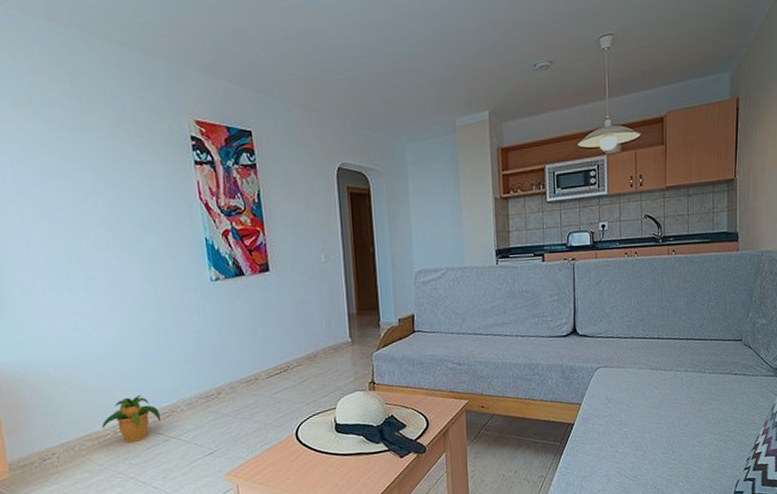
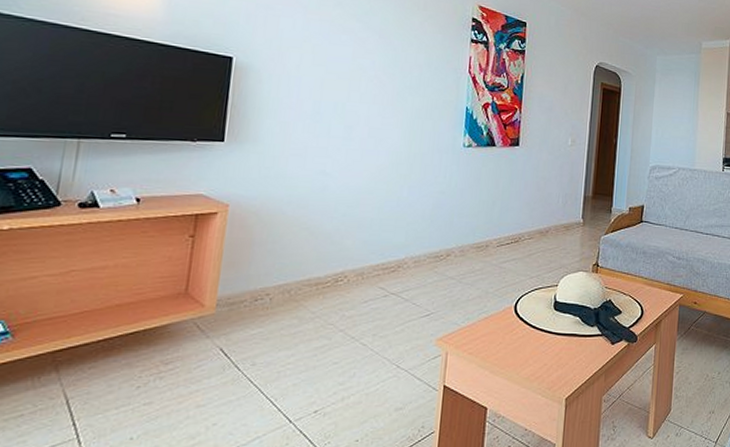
potted plant: present [101,394,162,443] -> none [323,245,387,293]

